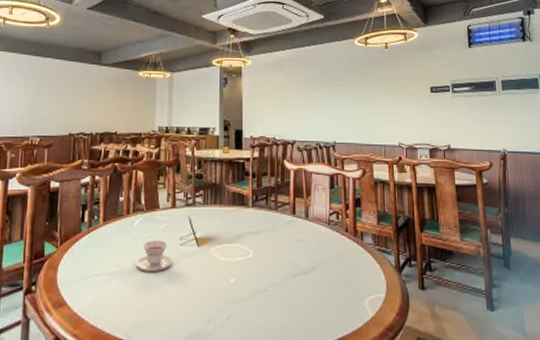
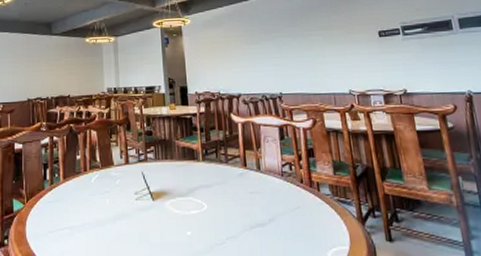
teacup: present [136,240,172,271] -> none [96,195,129,225]

